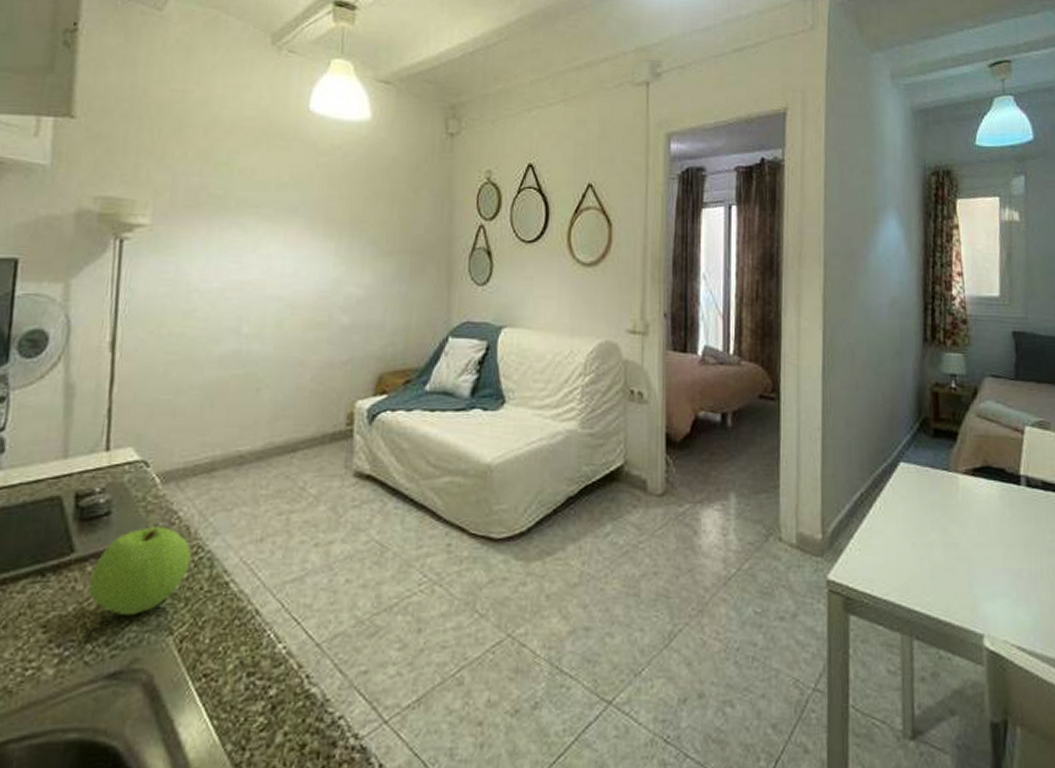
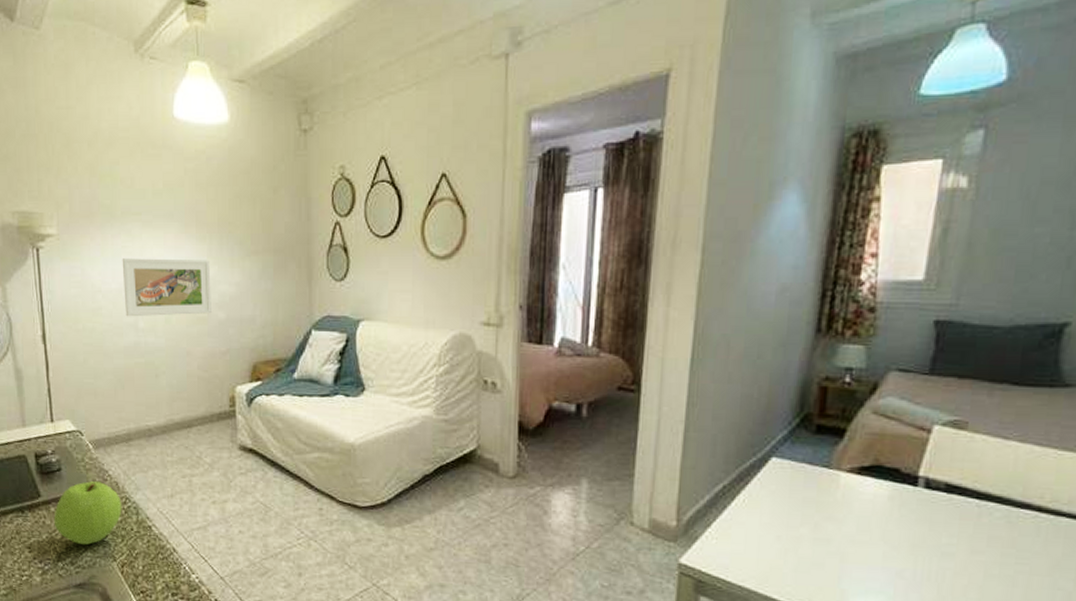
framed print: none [226,254,336,321] -> present [122,258,211,317]

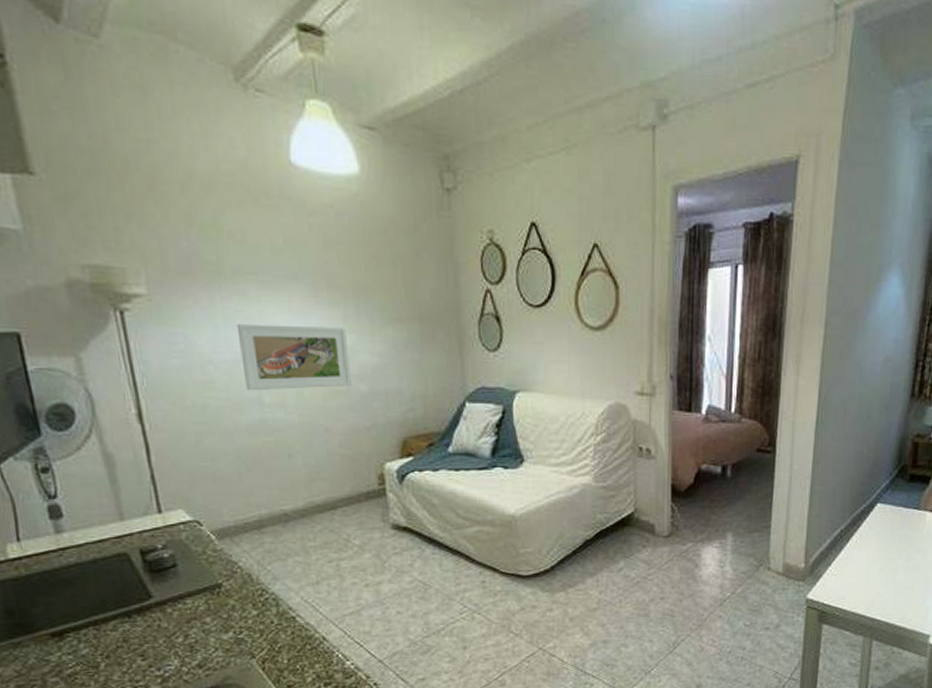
apple: present [53,481,122,545] -> none [171,575,258,645]

